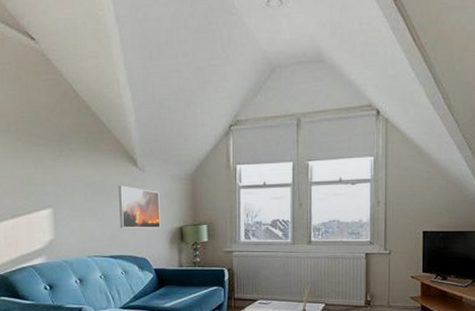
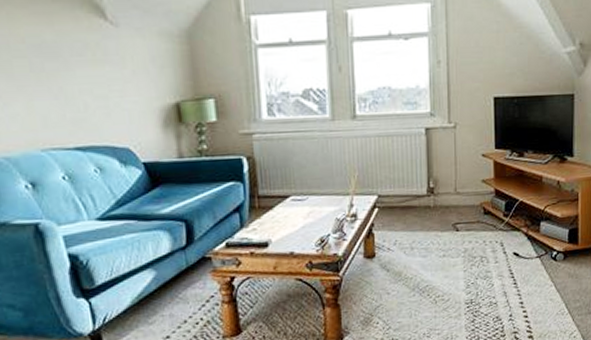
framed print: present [119,185,161,229] -> none [80,46,148,108]

